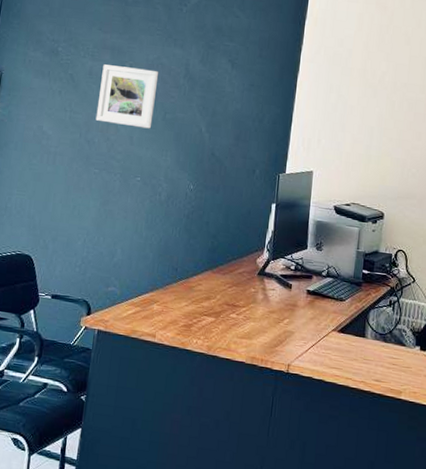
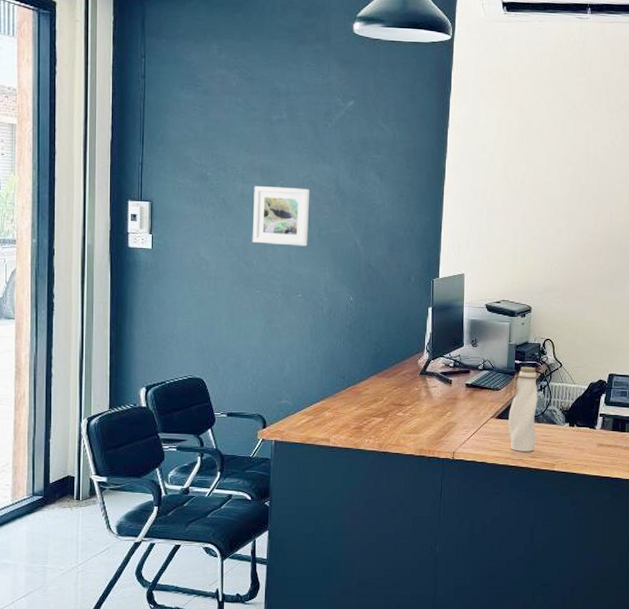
water bottle: none [351,277,388,374] -> present [508,366,538,452]

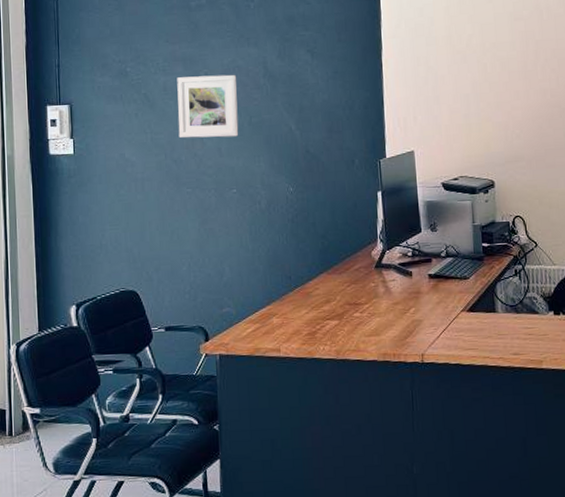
water bottle: present [508,366,538,452] -> none [478,249,517,349]

